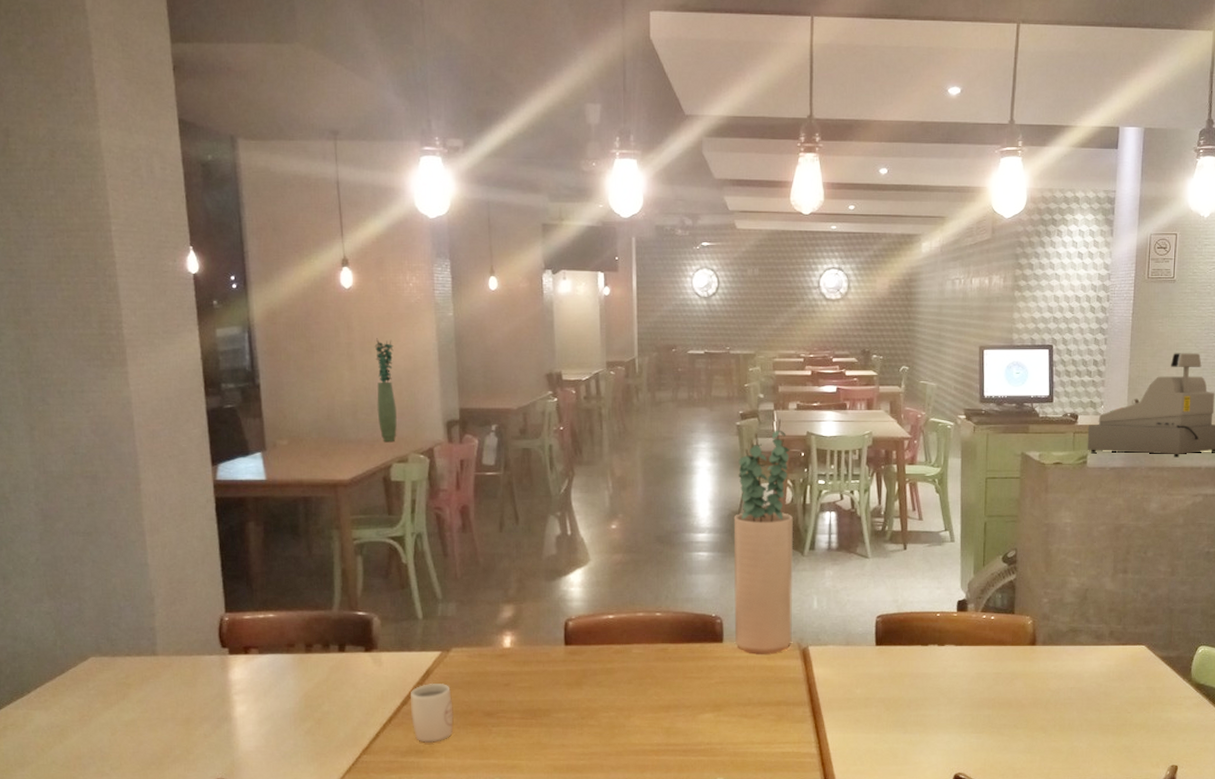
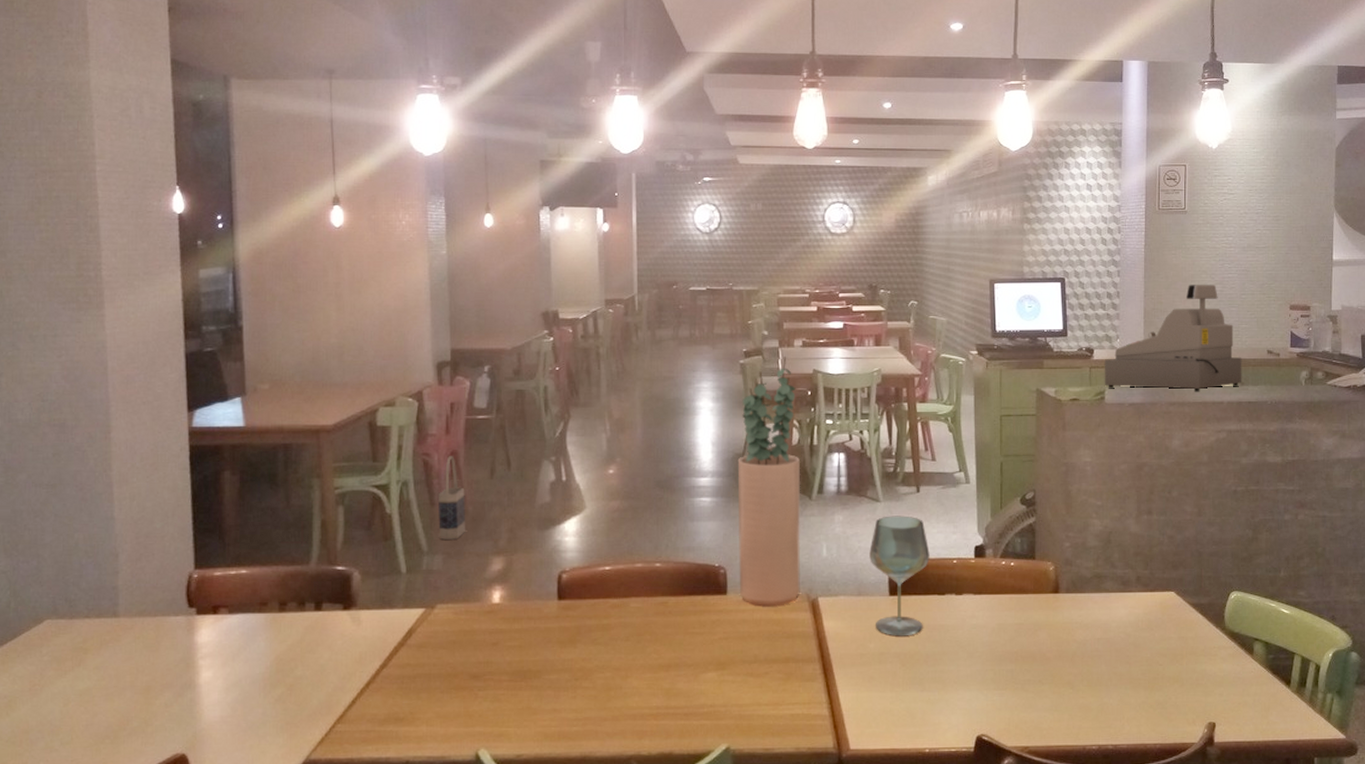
vase: present [374,338,397,443] -> none [363,277,385,386]
mug: present [410,682,455,743] -> none [390,643,438,709]
bag: none [451,510,478,588] -> present [438,456,466,540]
wine glass: none [857,571,915,683] -> present [869,515,930,637]

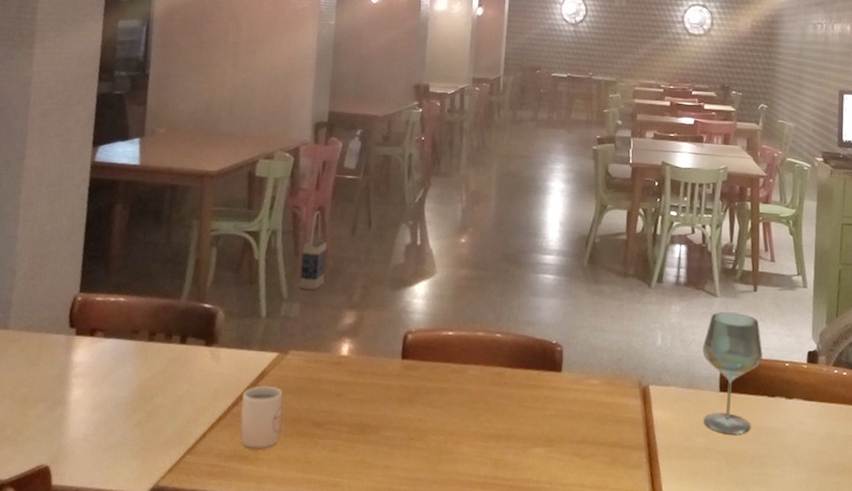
mug: none [390,643,438,709] -> present [239,385,284,450]
vase: present [737,357,801,606] -> none [574,146,644,389]

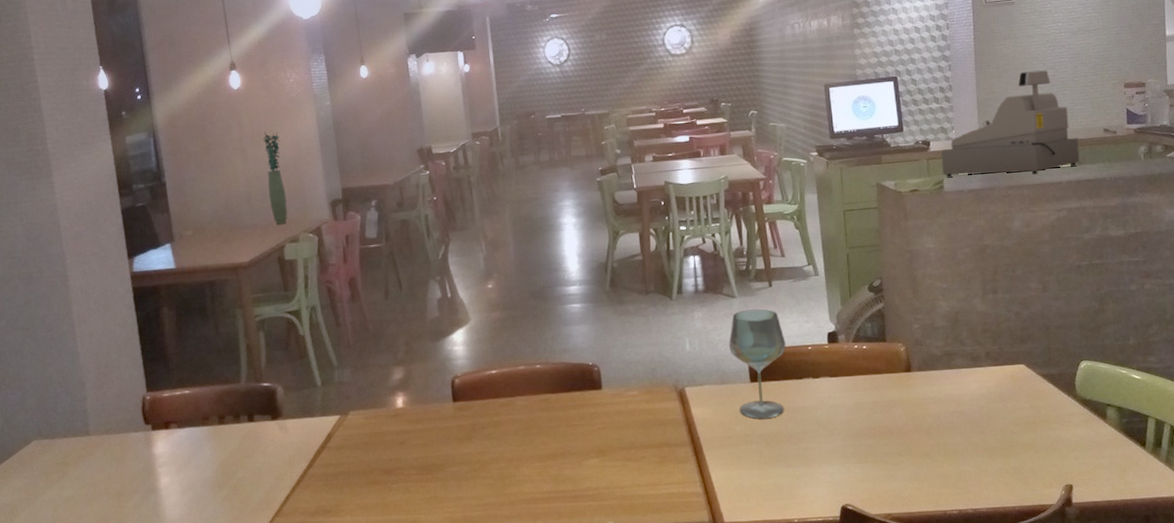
mug: present [239,385,284,450] -> none [315,445,356,503]
vase: none [252,39,276,139] -> present [263,131,288,225]
bag: present [299,211,328,290] -> none [342,282,369,355]

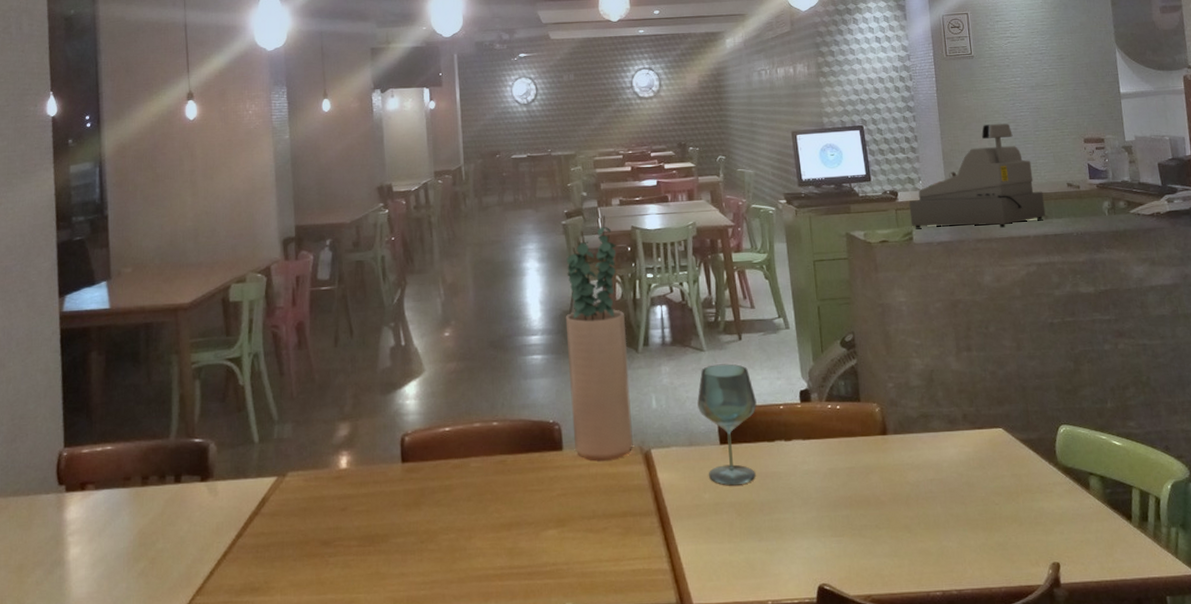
vase: present [263,131,288,225] -> none [215,164,236,264]
vase: none [602,172,668,398] -> present [565,215,633,460]

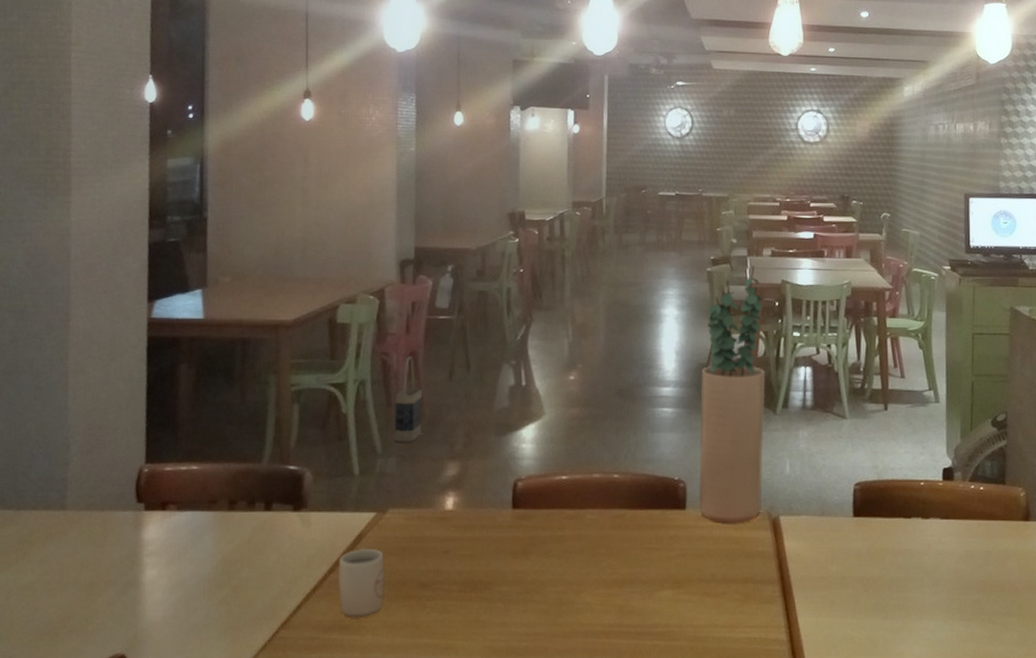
mug: none [245,511,291,579] -> present [337,548,386,617]
bag: none [287,327,314,408] -> present [394,356,423,442]
wine glass: present [697,364,757,486] -> none [834,433,896,560]

